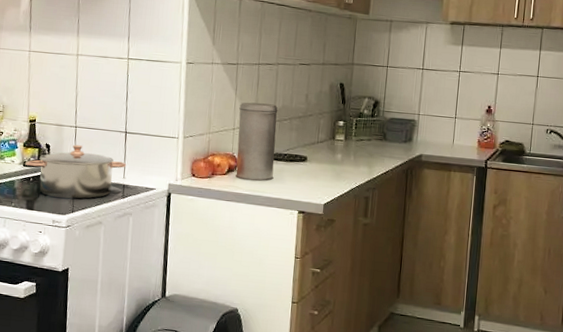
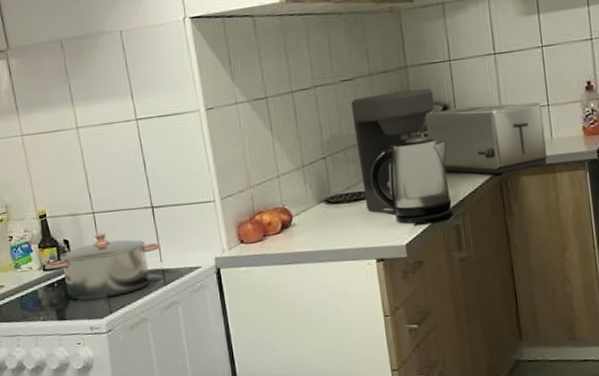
canister: present [235,102,278,182] -> none [279,136,339,236]
coffee maker: none [299,80,370,178] -> present [350,88,435,215]
kettle: none [306,120,372,191] -> present [370,136,453,225]
toaster: none [358,104,451,164] -> present [425,102,548,175]

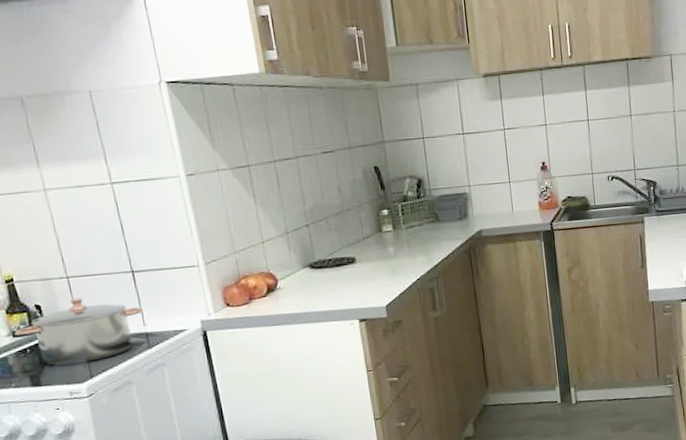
coffee maker: present [350,88,435,215] -> none [332,163,411,279]
kettle: present [370,136,453,225] -> none [351,207,428,288]
toaster: present [425,102,548,175] -> none [402,179,509,244]

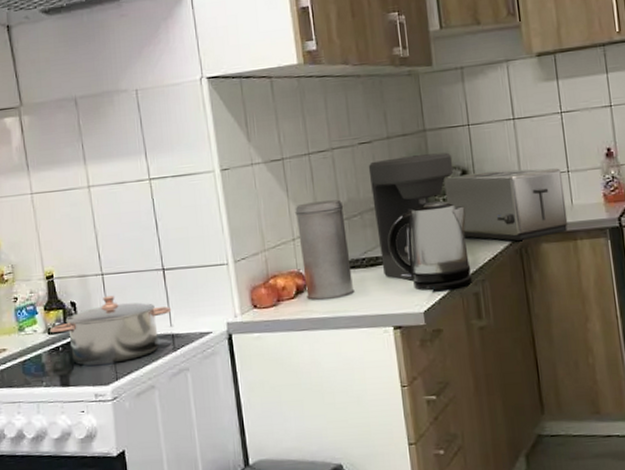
canister: none [263,205,323,299] -> present [295,199,355,301]
coffee maker: none [332,163,411,279] -> present [368,152,454,281]
kettle: none [351,207,428,288] -> present [387,200,473,291]
toaster: none [402,179,509,244] -> present [444,168,568,242]

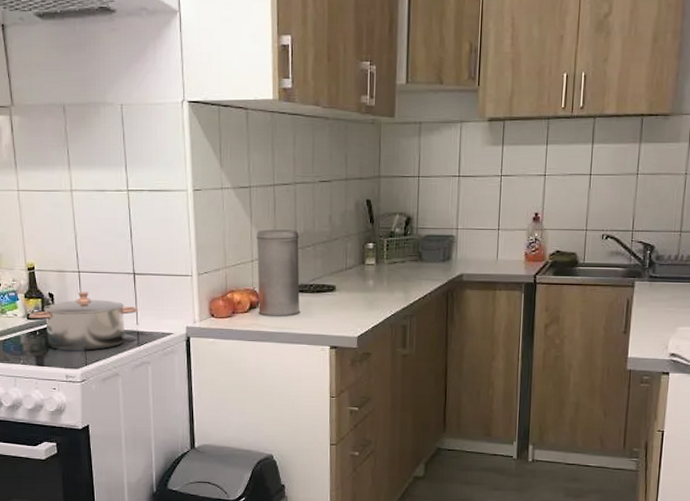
coffee maker: present [368,152,454,281] -> none [325,198,400,309]
kettle: present [387,200,473,291] -> none [334,241,406,320]
toaster: present [444,168,568,242] -> none [390,220,493,286]

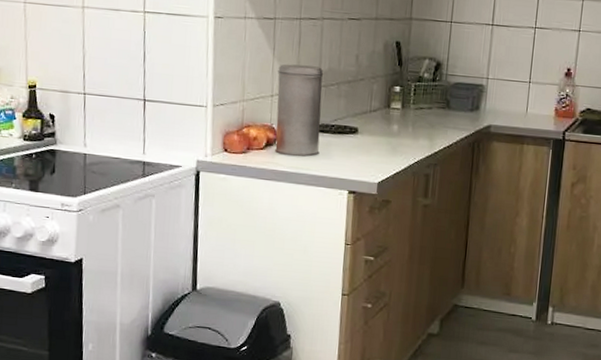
cooking pot: present [29,291,139,351] -> none [25,115,147,179]

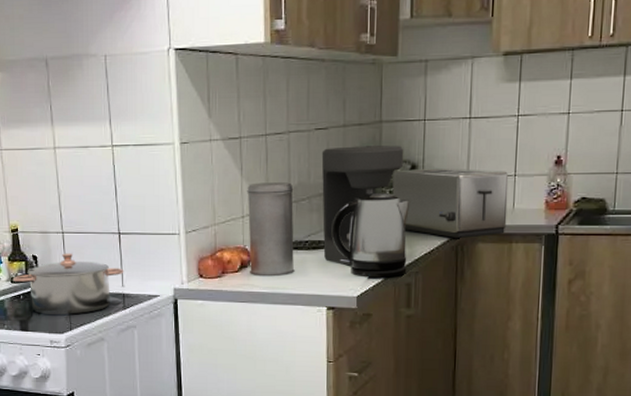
cooking pot: none [25,115,147,179] -> present [12,253,124,315]
coffee maker: none [348,38,431,153] -> present [321,145,404,266]
kettle: none [357,85,434,167] -> present [331,192,411,278]
toaster: none [417,66,524,137] -> present [392,168,509,239]

